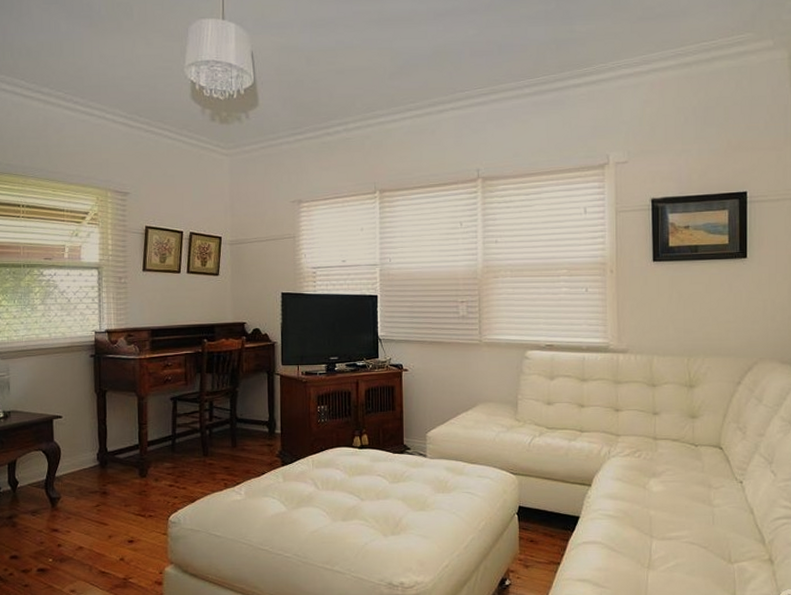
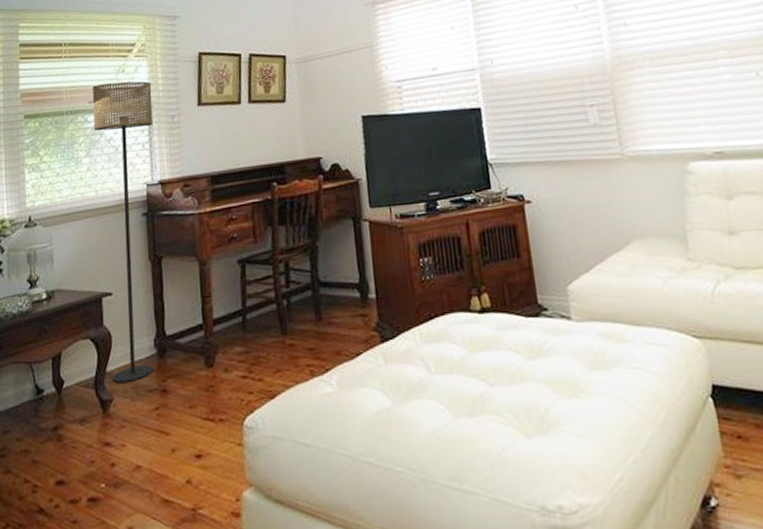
floor lamp: none [48,244,103,486] -> present [92,81,154,384]

